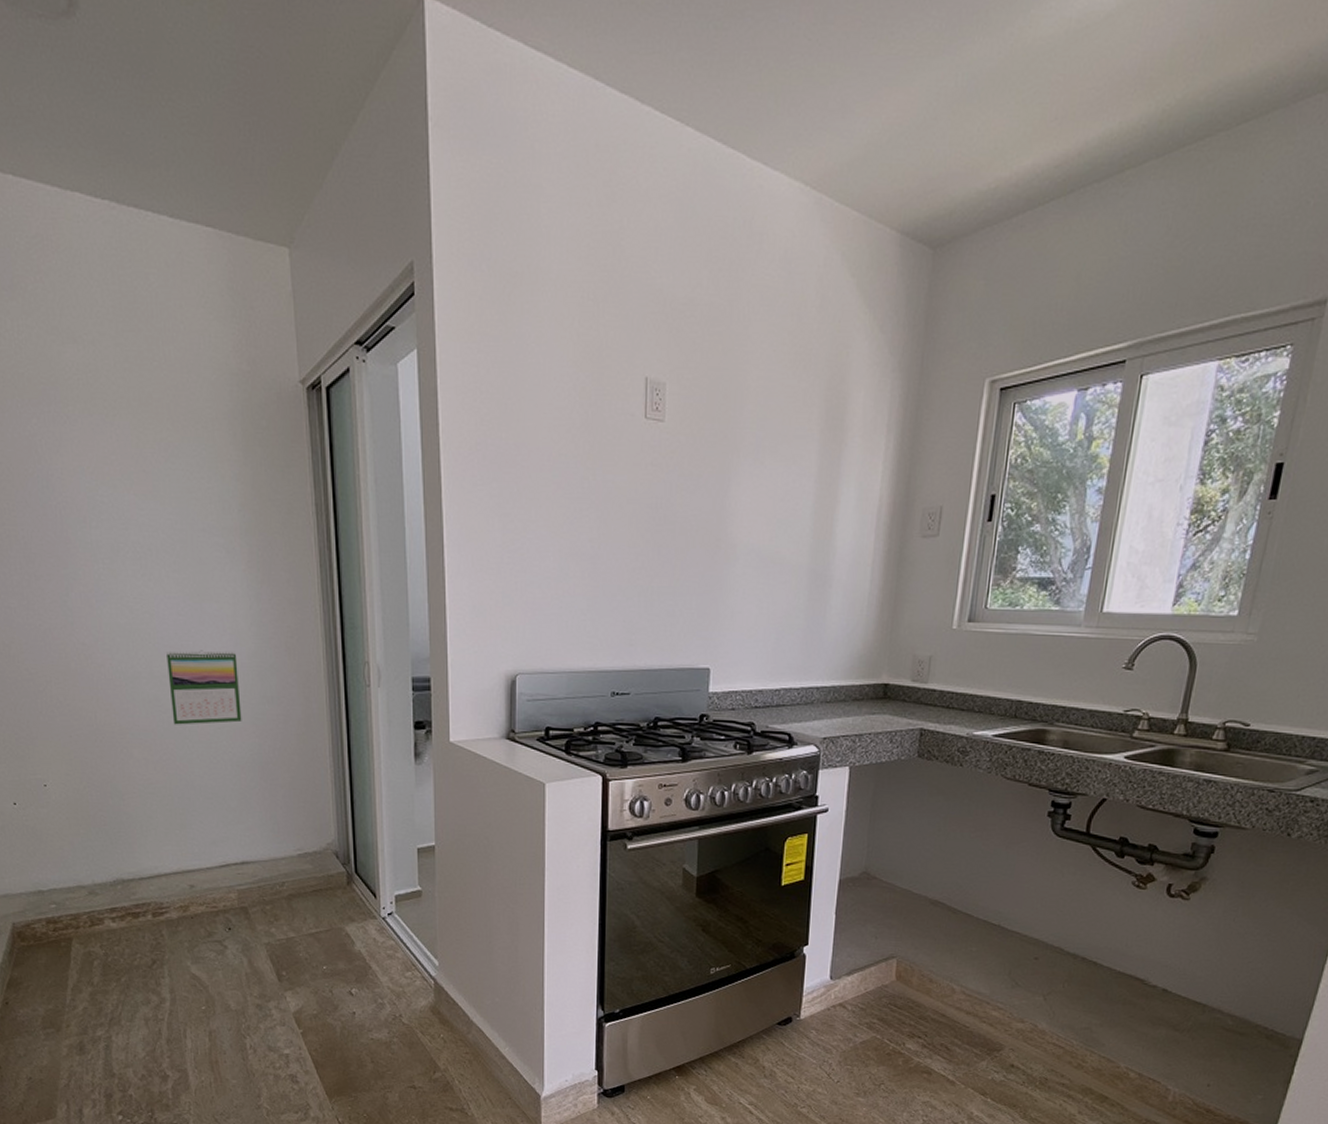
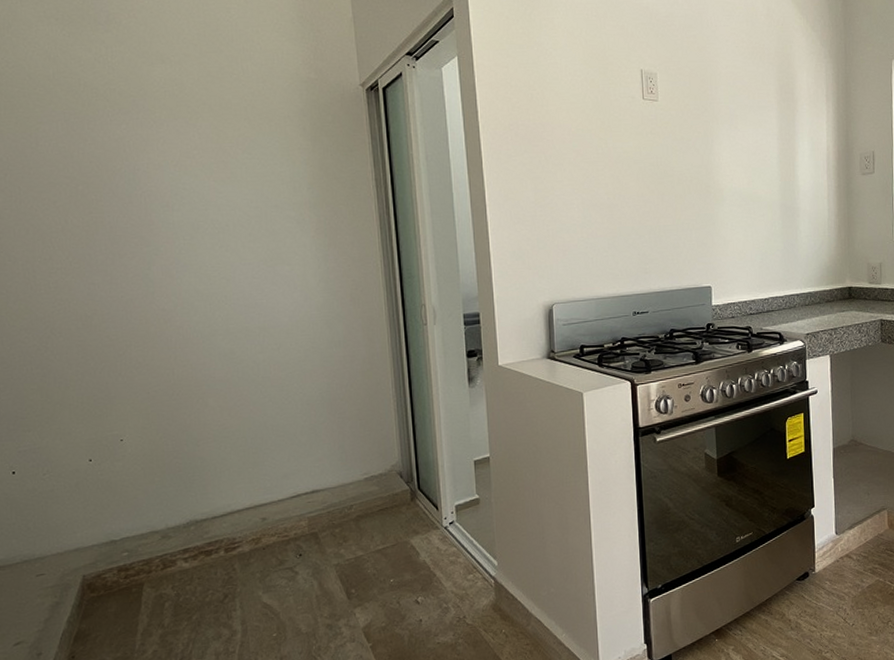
calendar: present [167,650,242,725] -> none [242,305,312,374]

